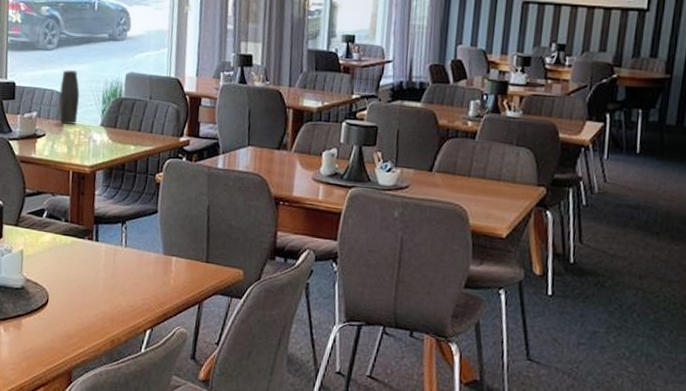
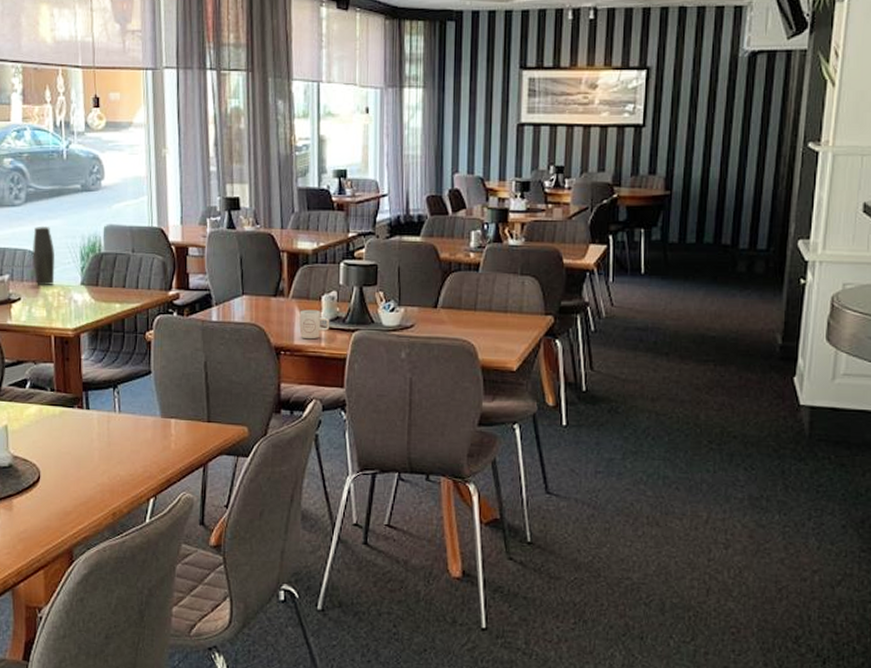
mug: none [299,164,329,193] -> present [299,309,330,340]

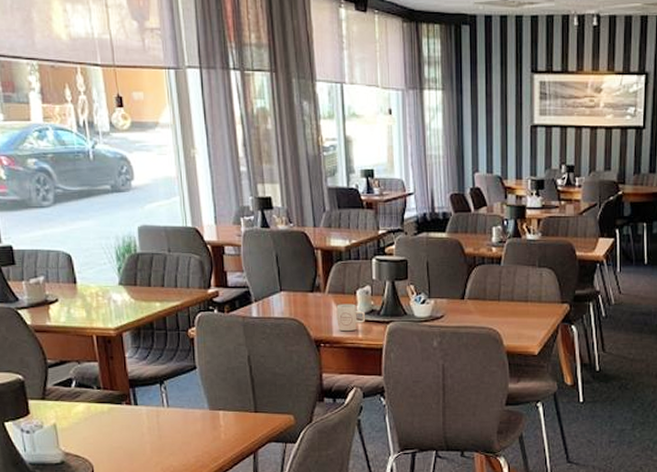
vase: present [32,225,55,285] -> none [65,227,92,286]

